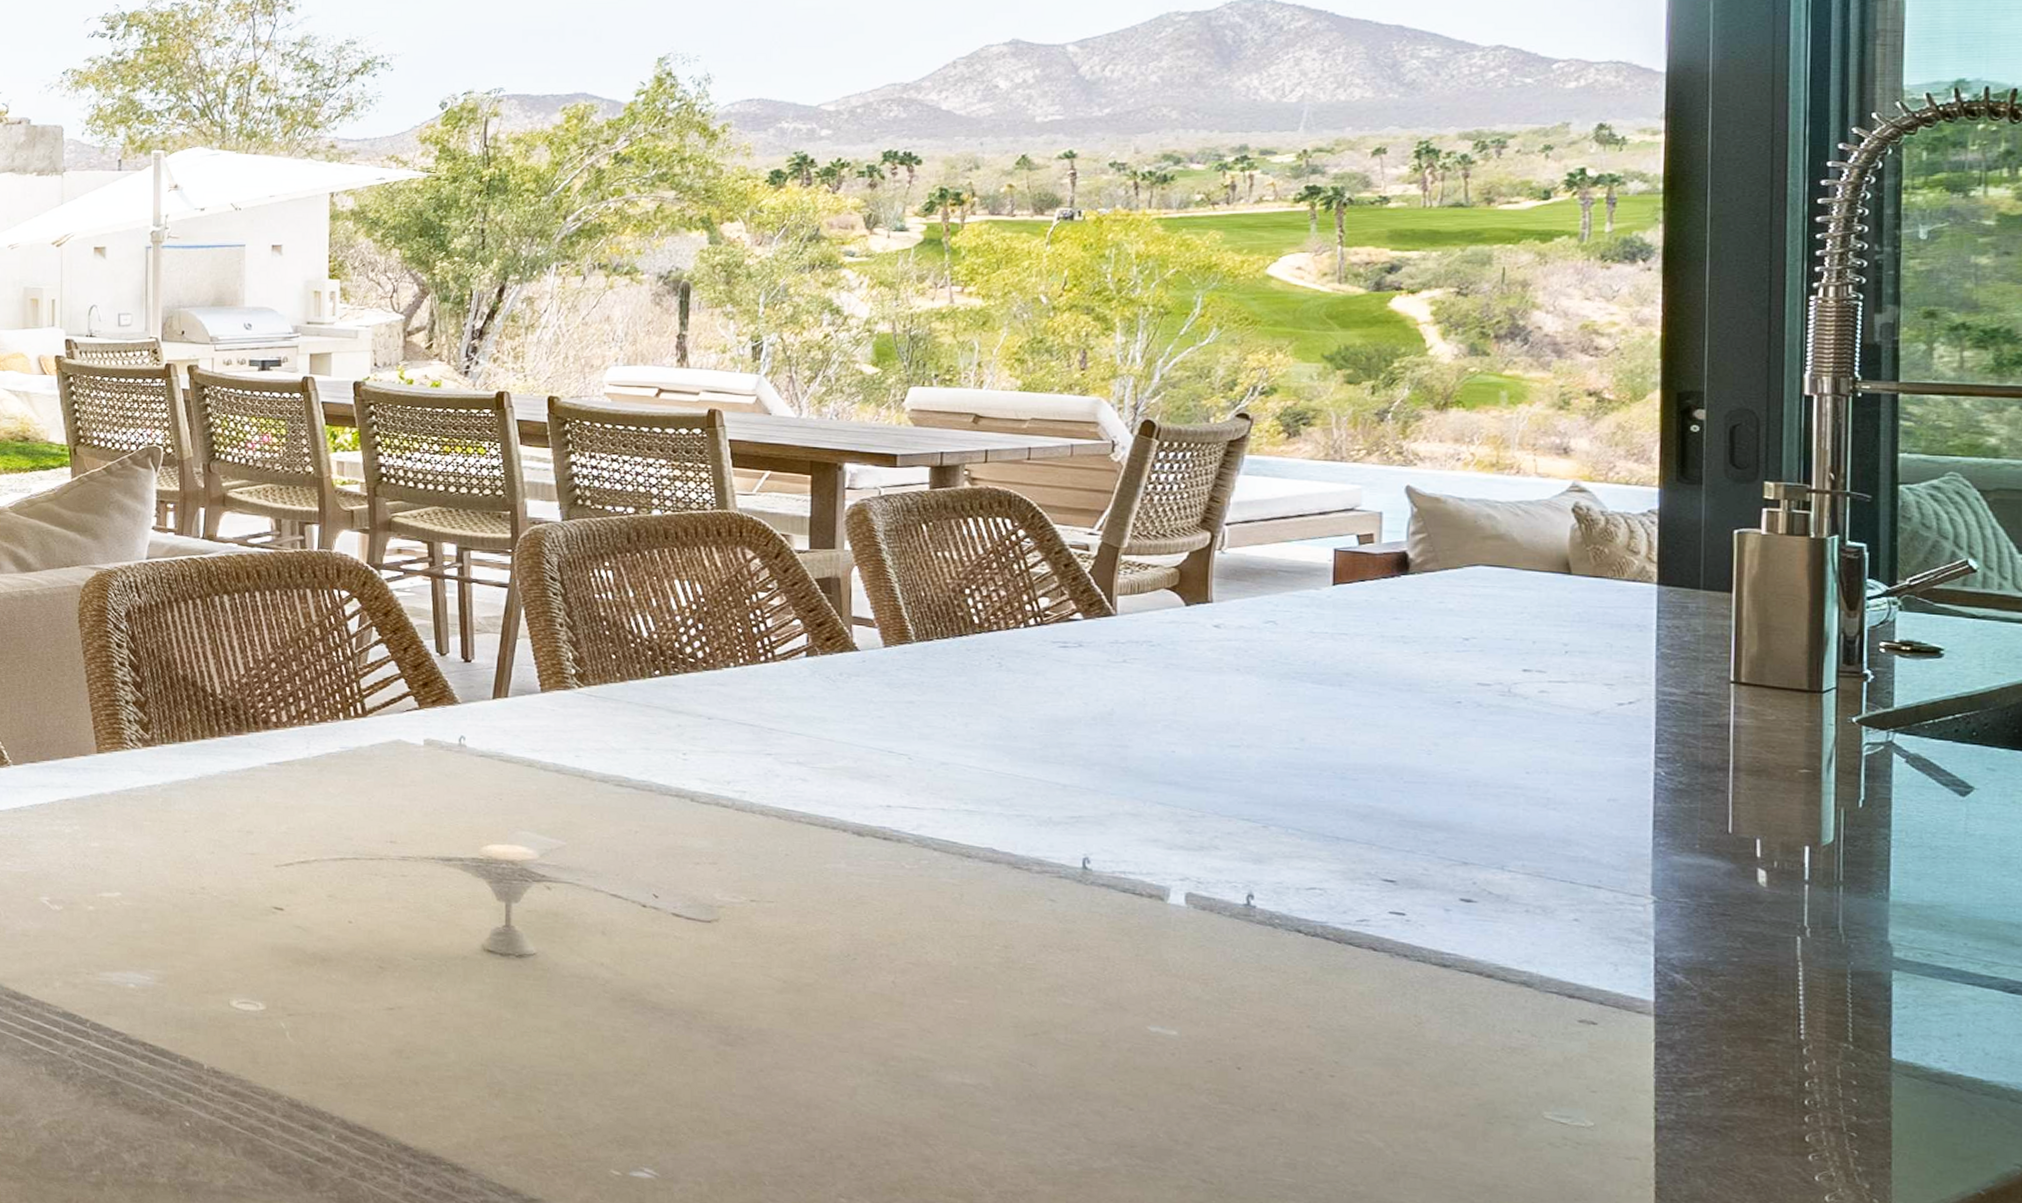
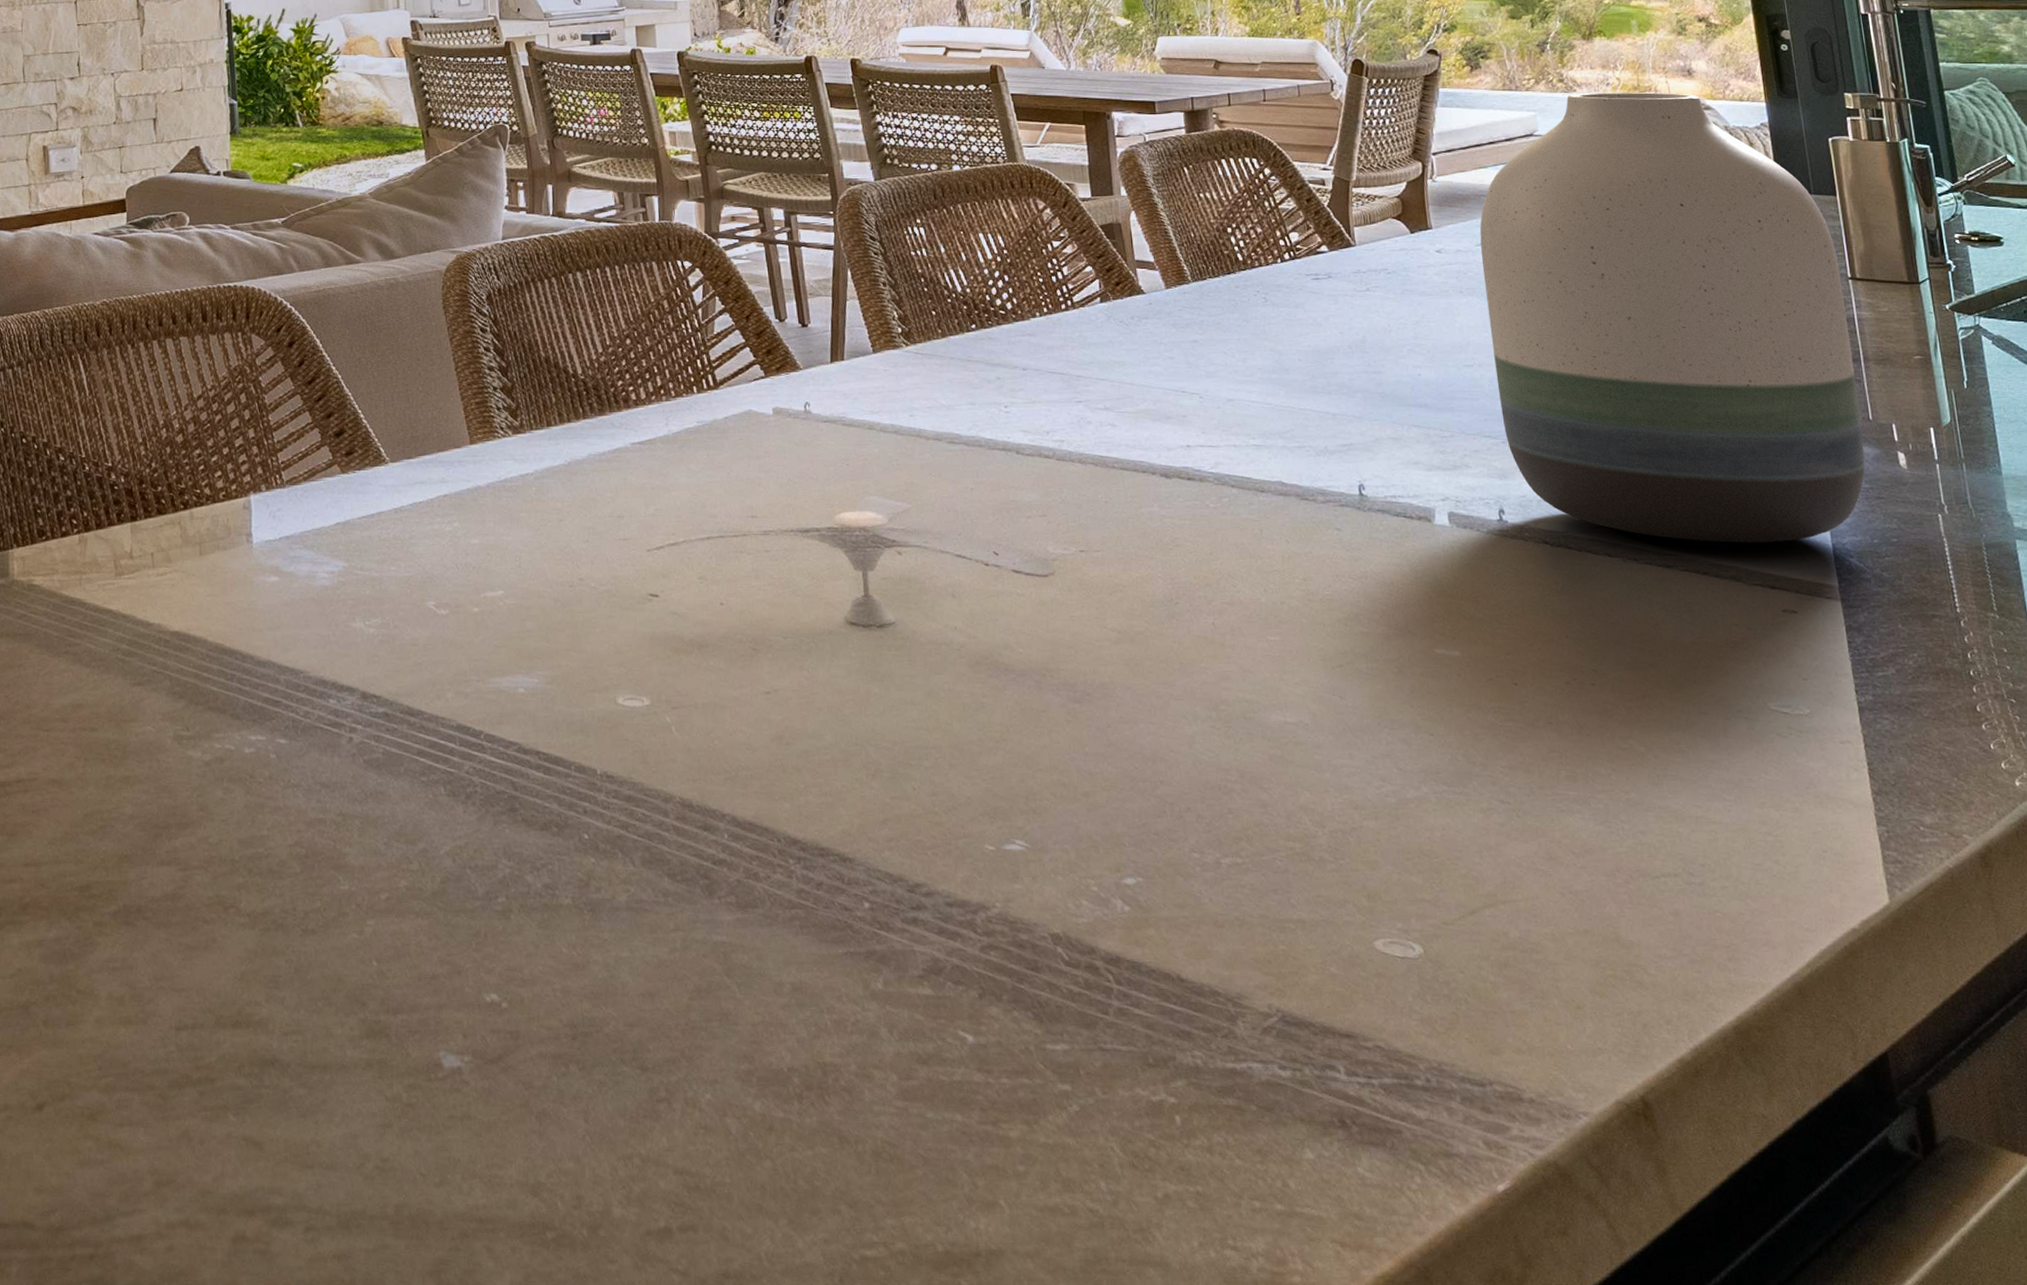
vase: none [1266,467,1721,951] -> present [1480,92,1865,543]

